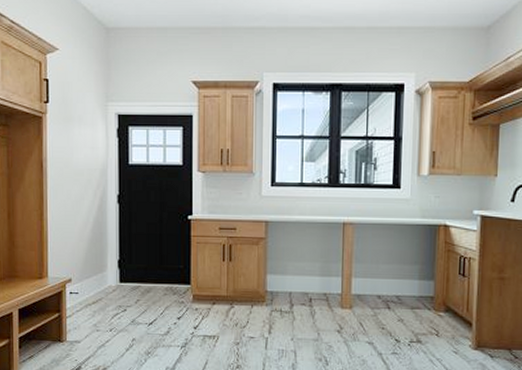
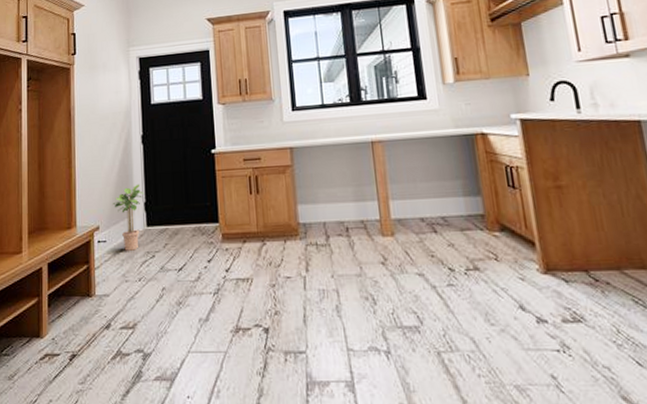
potted plant: none [85,242,119,304] -> present [112,184,145,251]

